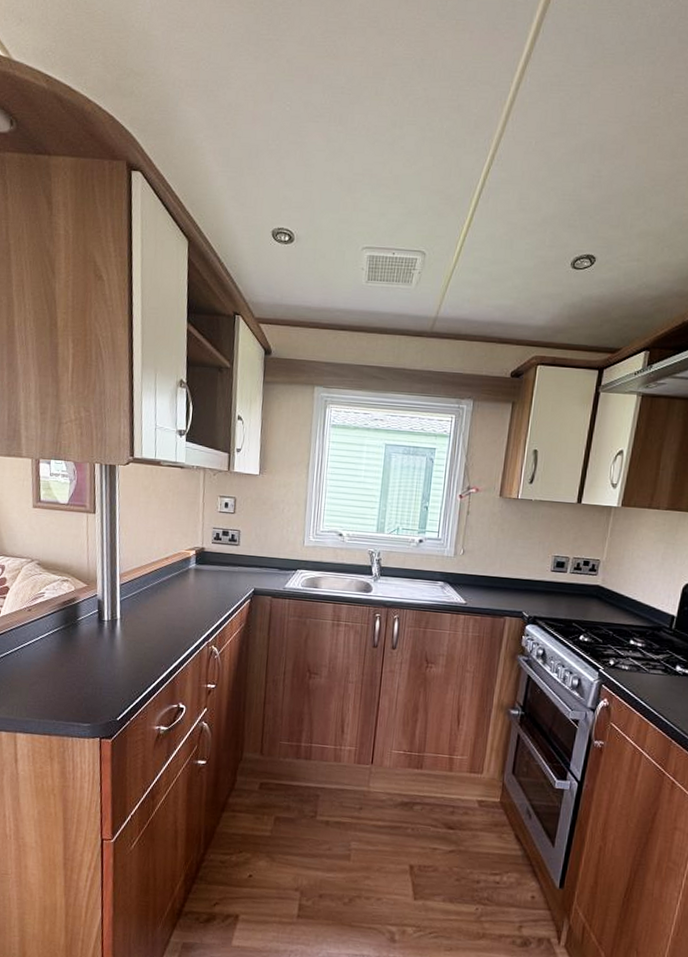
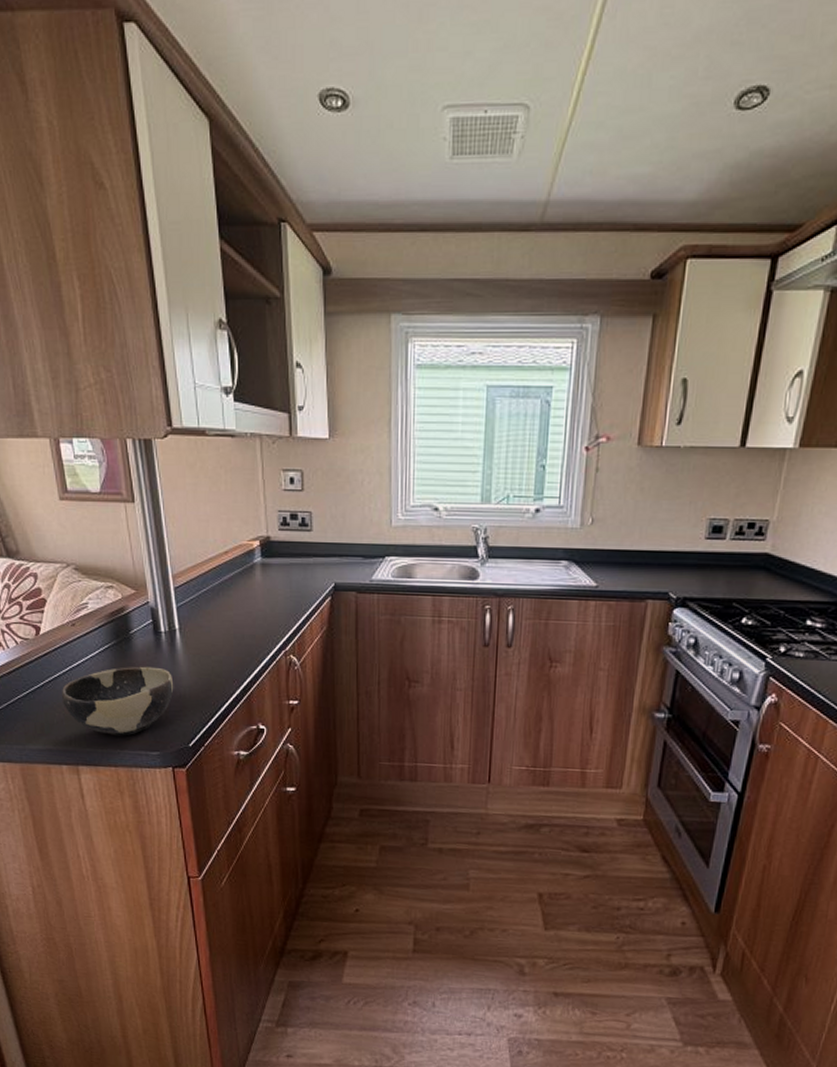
bowl: none [10,648,110,708] -> present [62,666,174,736]

